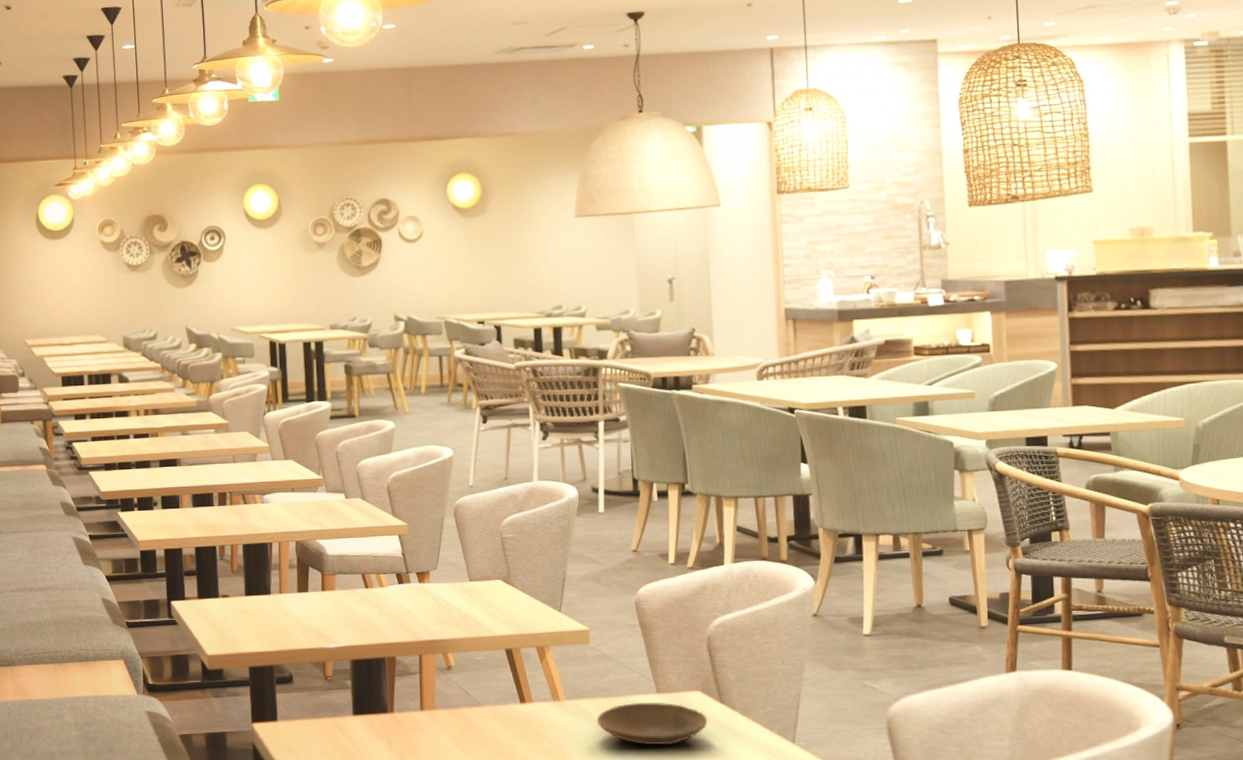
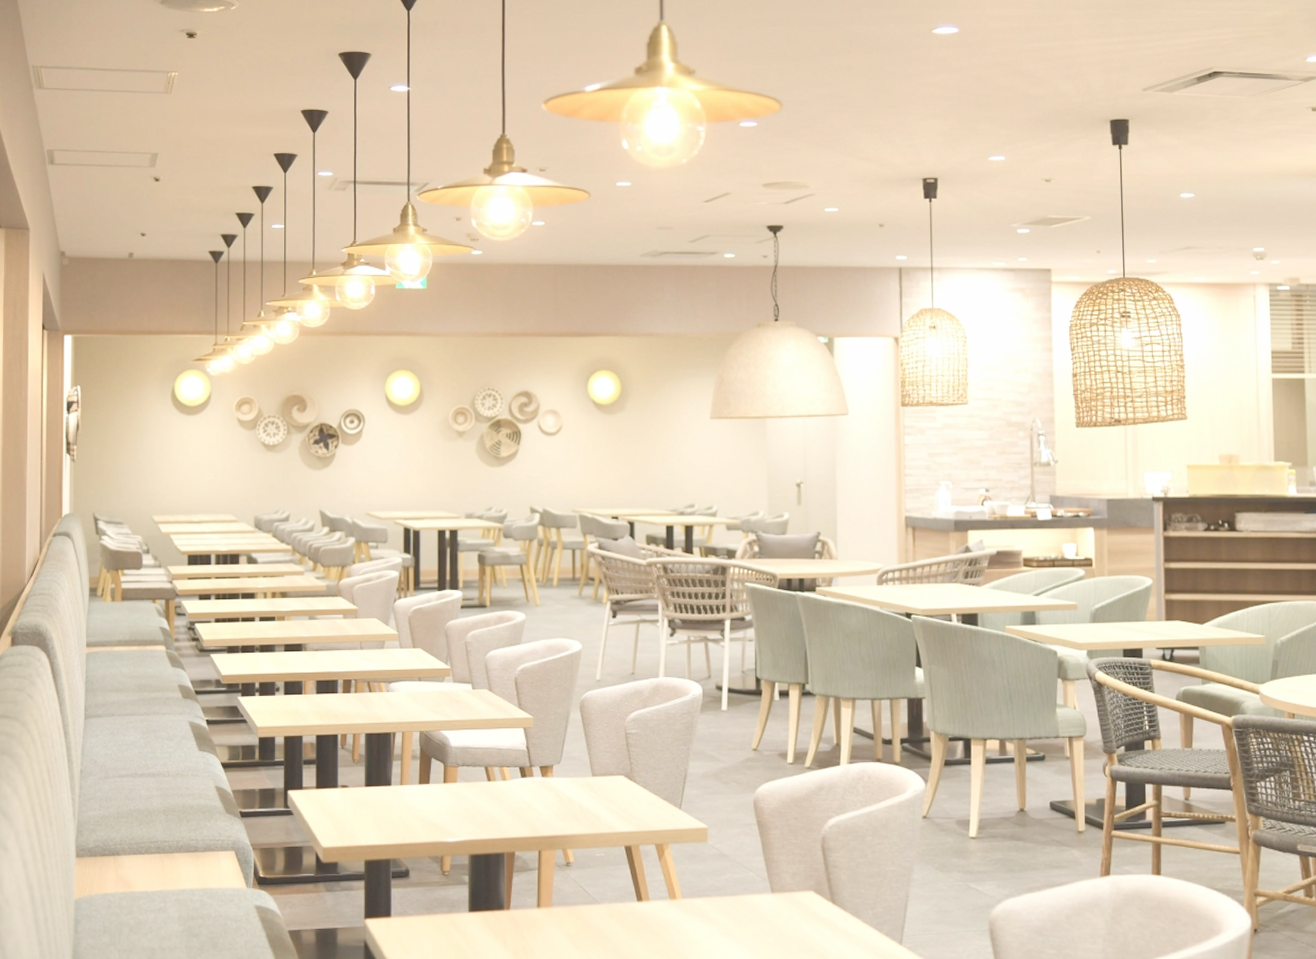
plate: present [596,702,708,746] -> none [711,901,820,946]

